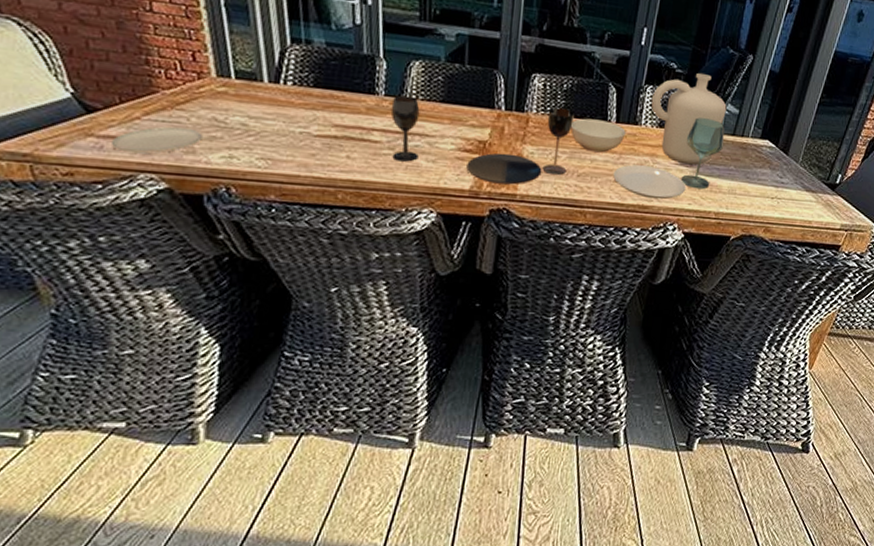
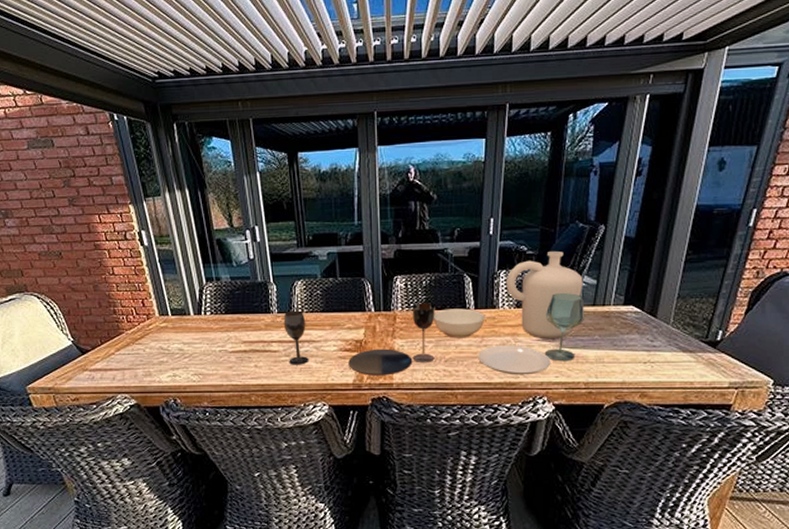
plate: present [110,126,203,154] -> none [98,357,154,380]

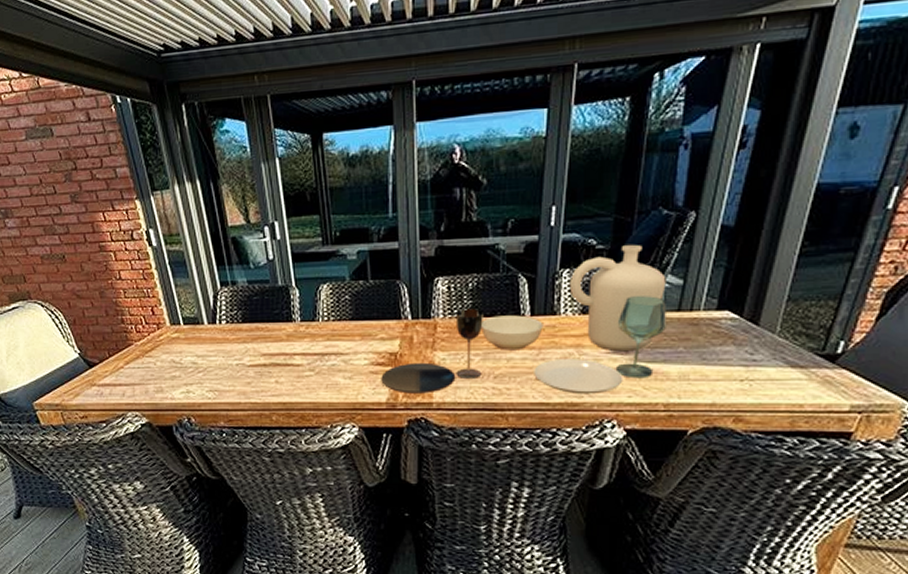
wine glass: present [283,310,309,365] -> none [307,318,336,381]

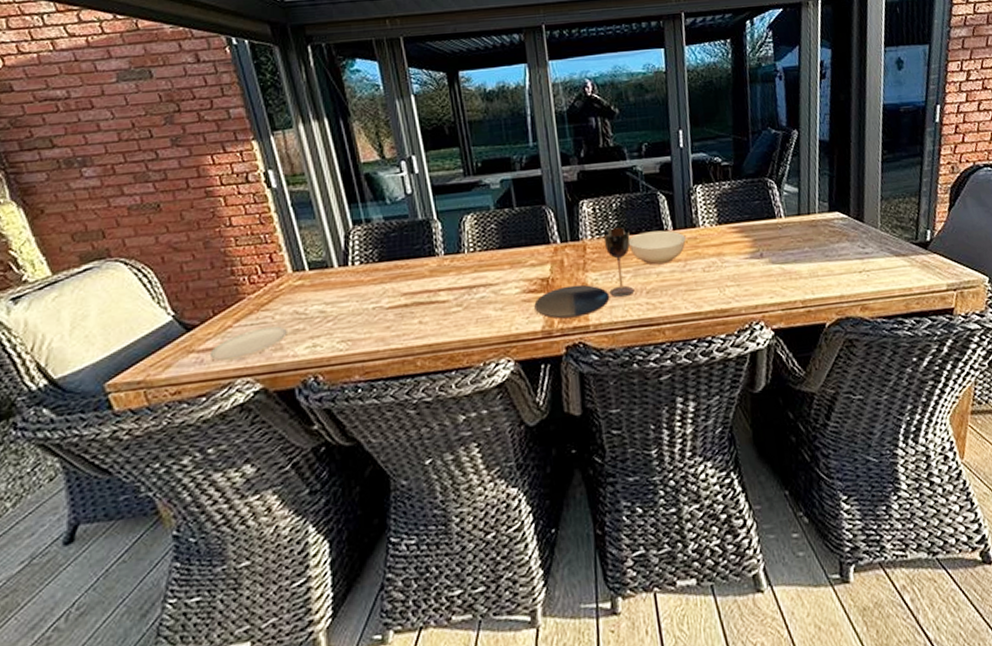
plate: none [107,371,166,396] -> present [209,326,287,362]
plate: present [534,359,623,395] -> none [683,266,764,301]
water jug: present [569,245,666,352] -> none [703,160,785,257]
wine glass: present [615,296,668,379] -> none [749,203,792,280]

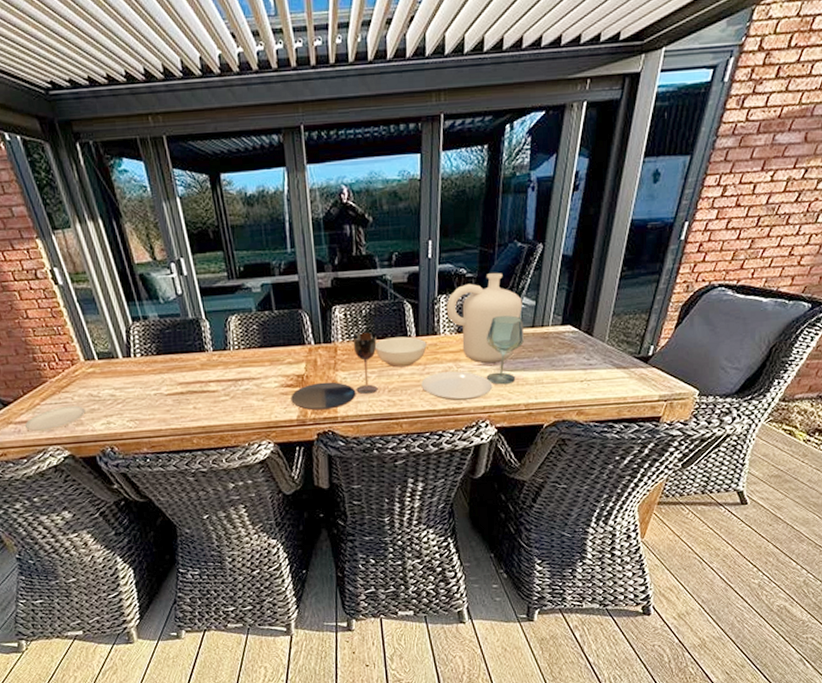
plate: none [683,266,764,301] -> present [421,371,493,401]
water jug: none [703,160,785,257] -> present [446,273,523,364]
wine glass: none [749,203,792,280] -> present [486,315,525,385]

